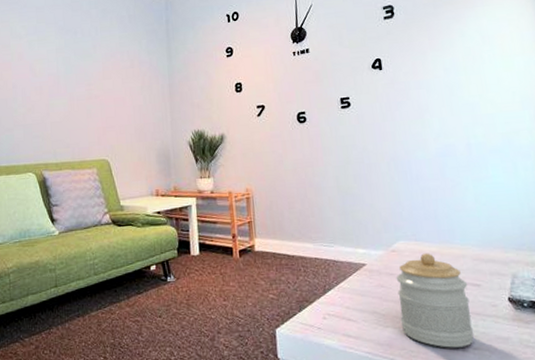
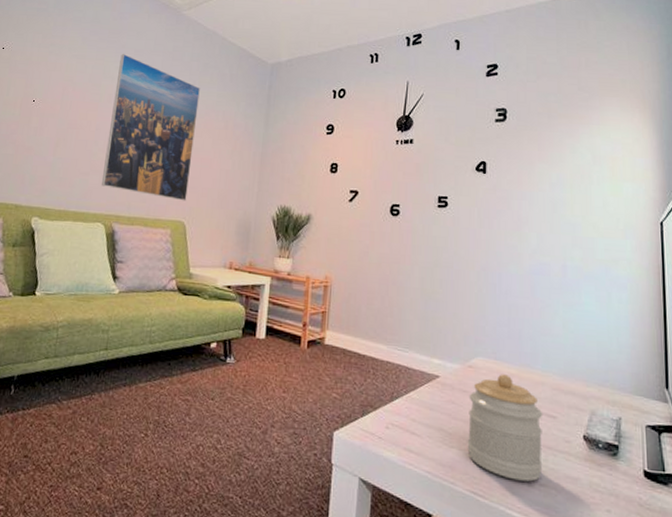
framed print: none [24,13,107,141] -> present [101,54,200,201]

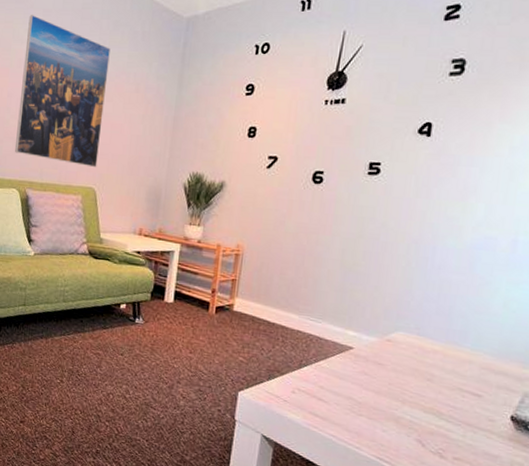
jar: present [467,374,543,482] -> none [377,350,467,455]

